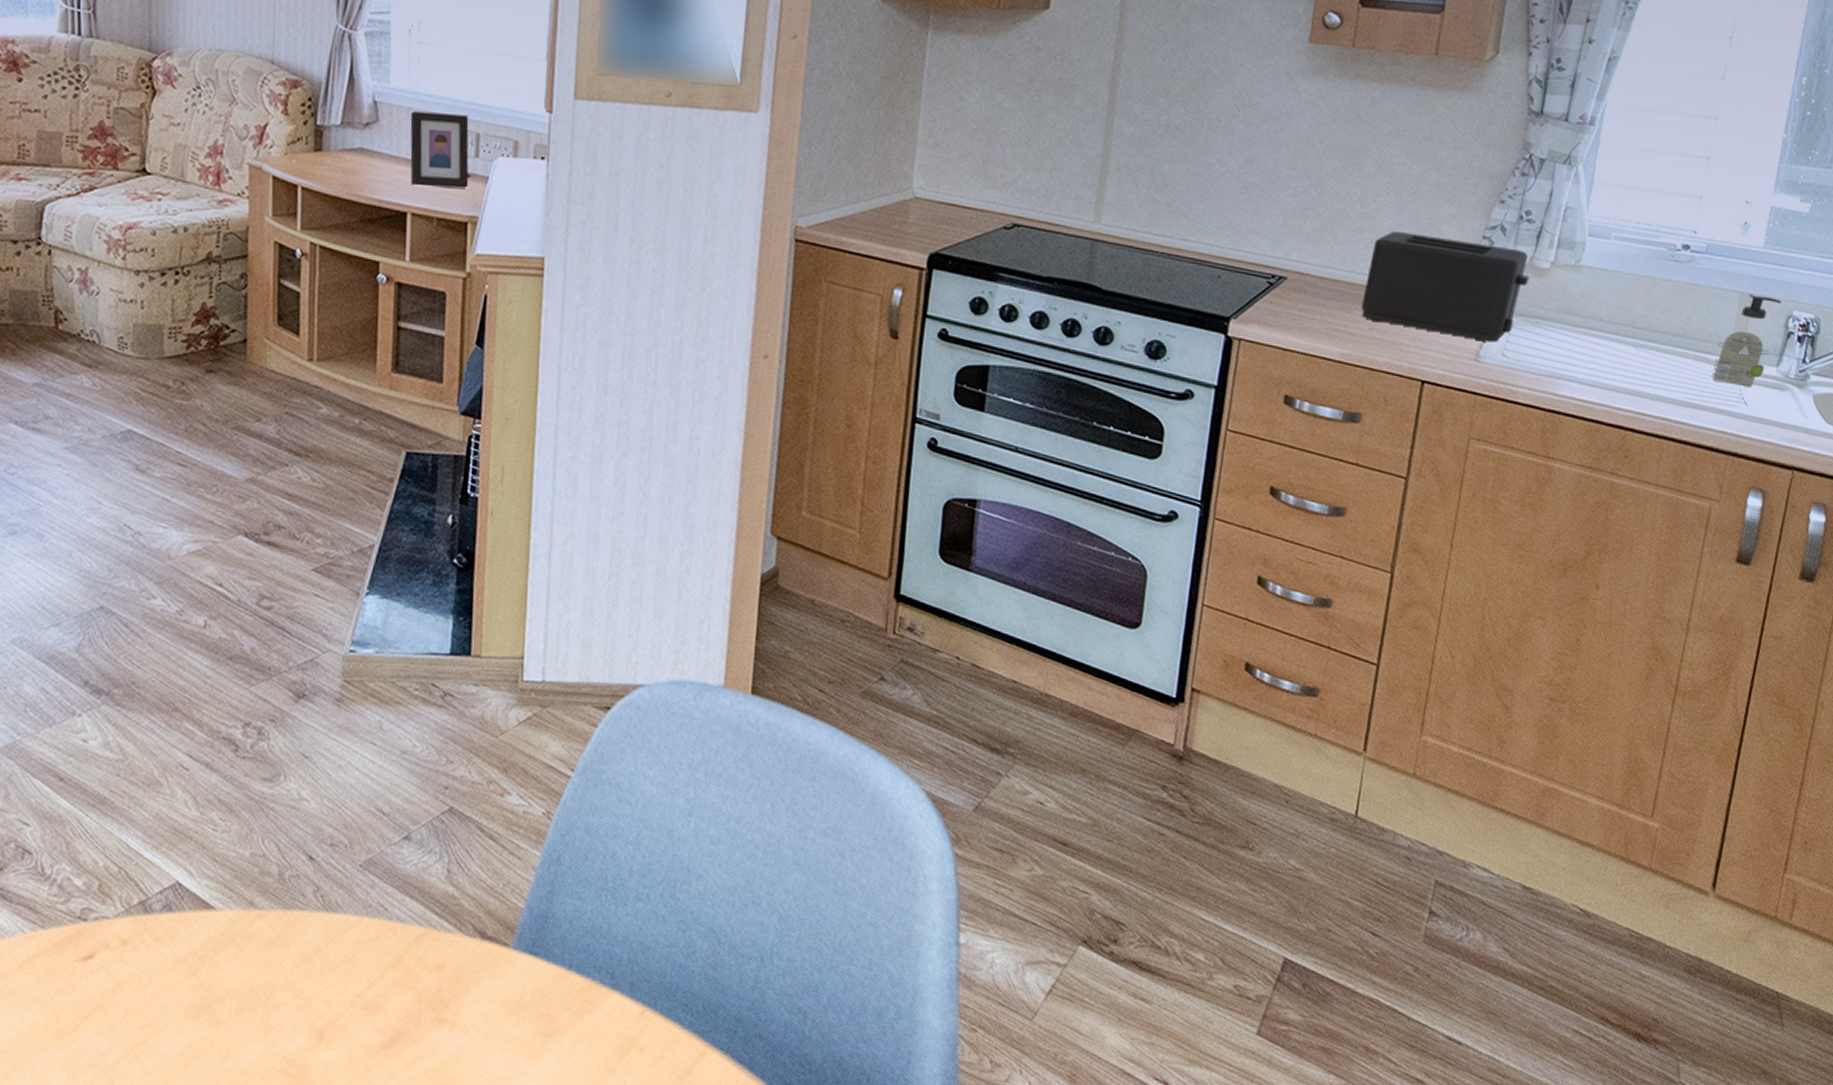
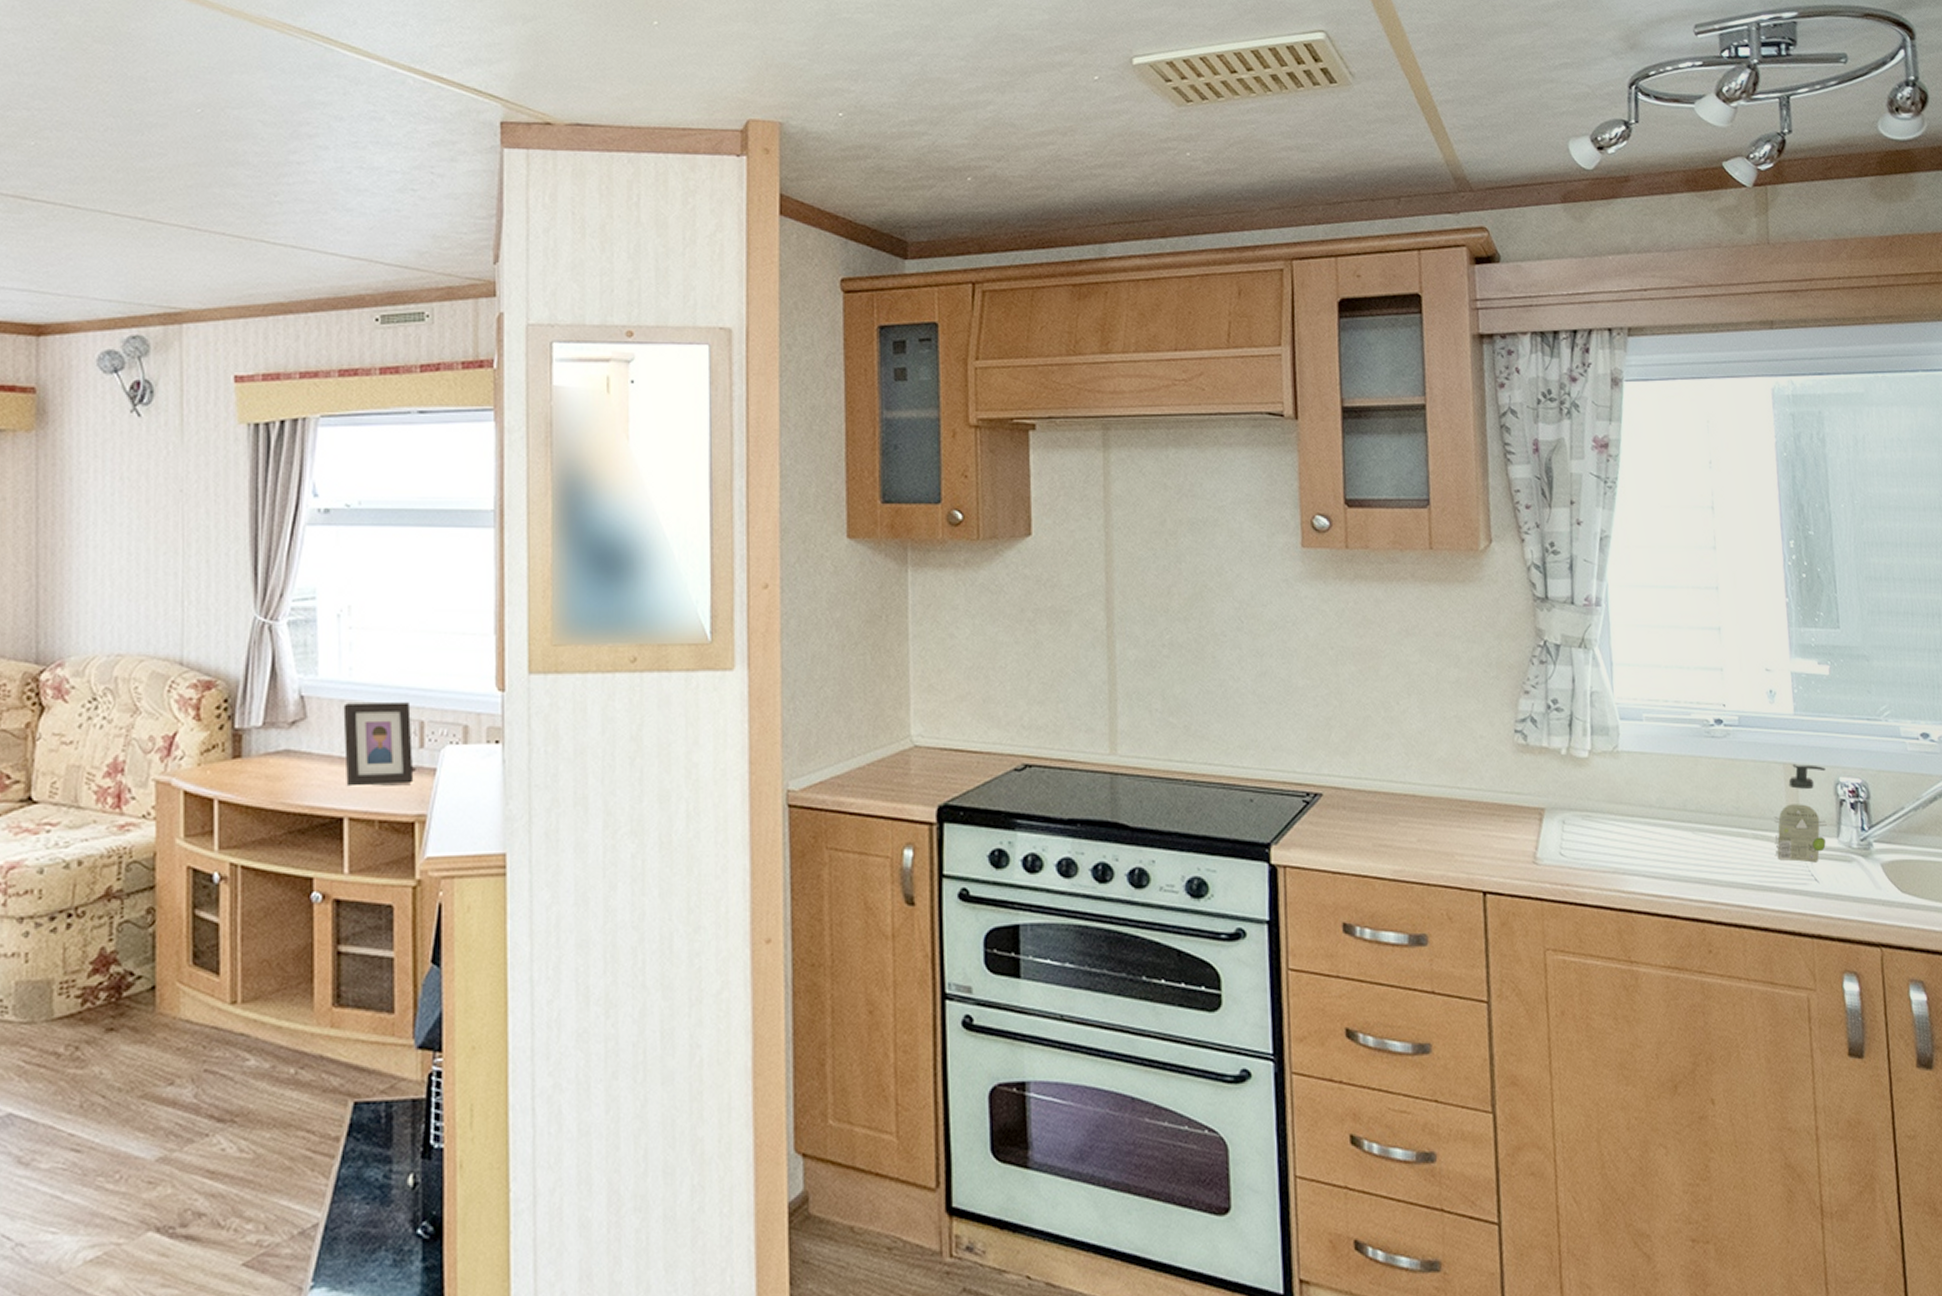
toaster: present [1361,231,1530,343] -> none [1404,734,1571,842]

